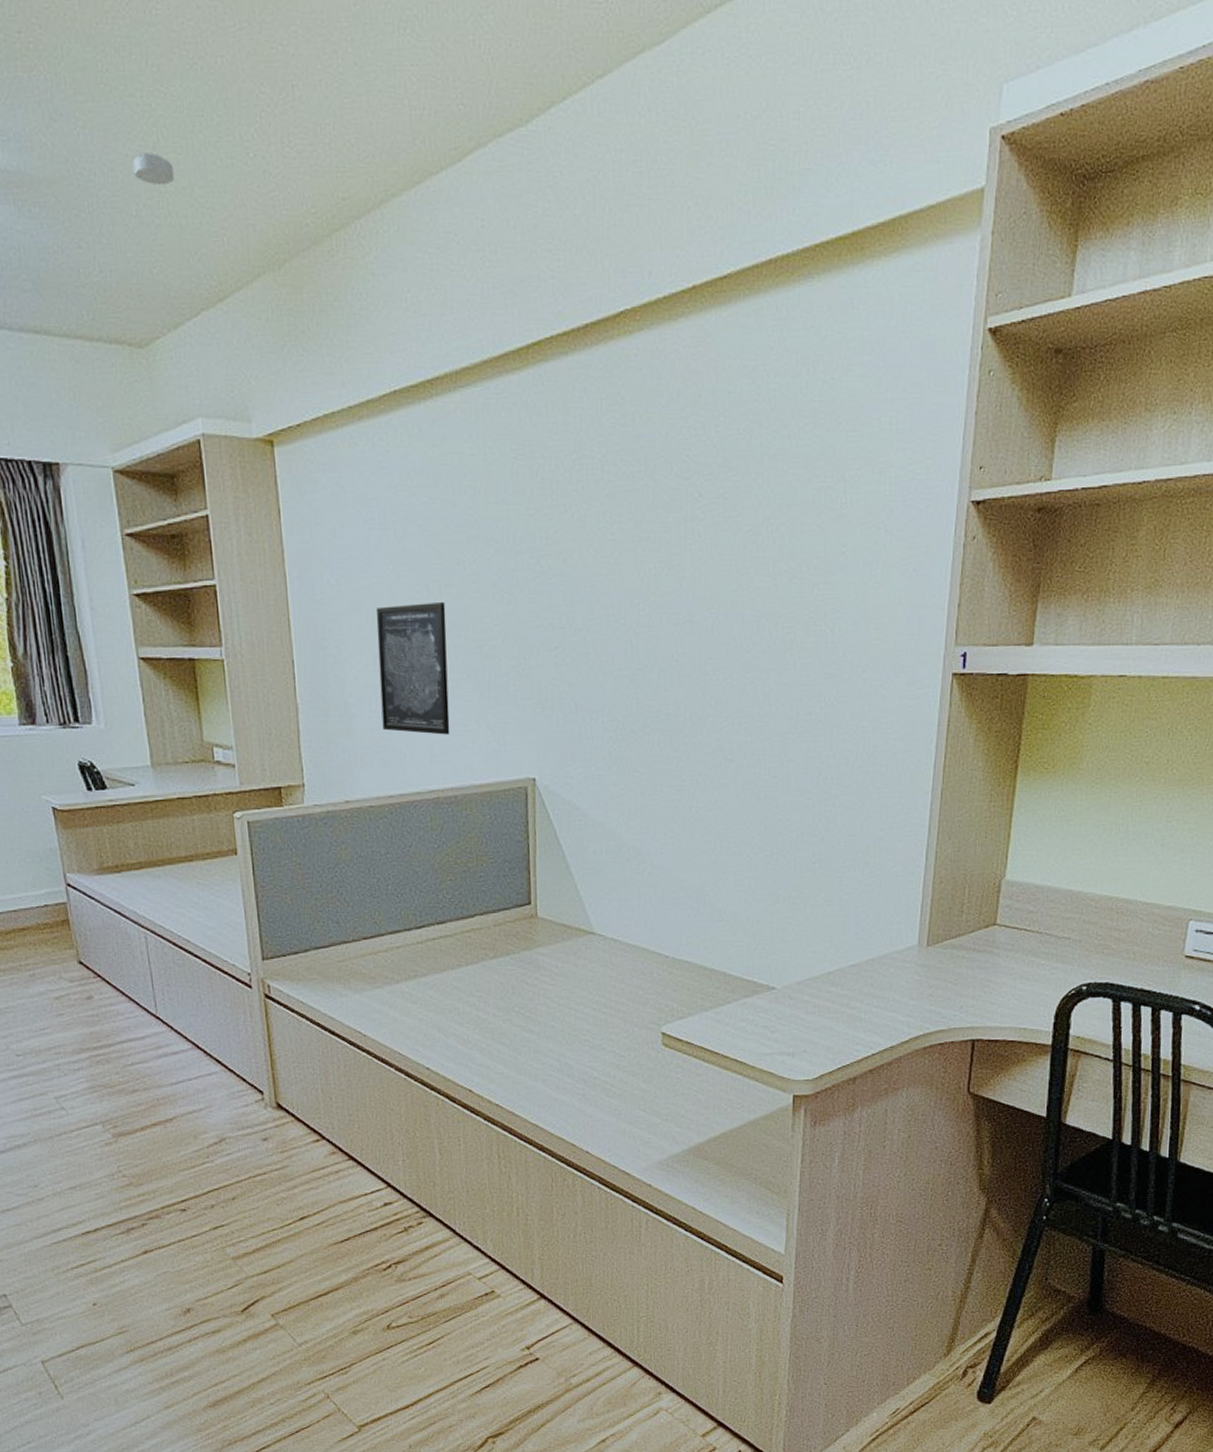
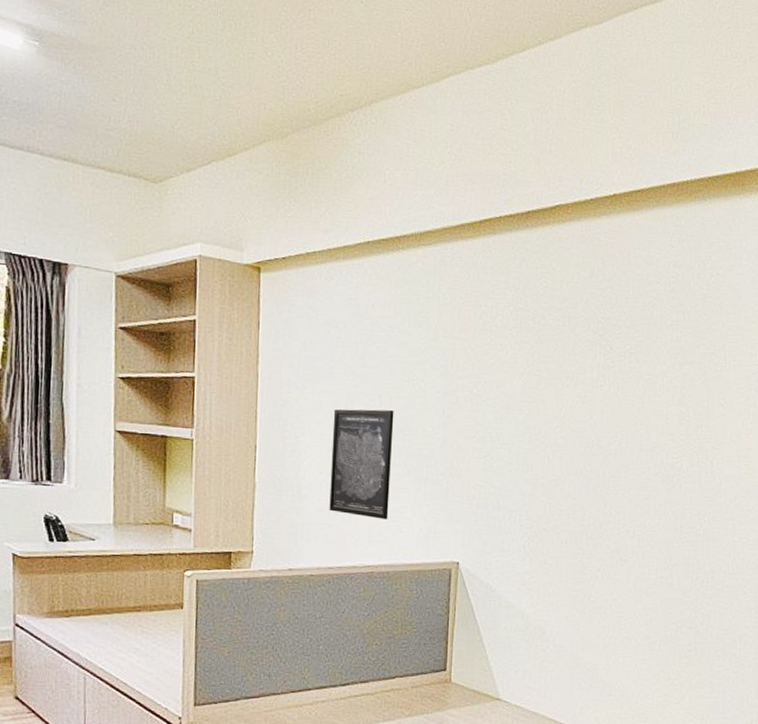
smoke detector: present [133,153,174,186] -> none [169,39,203,65]

